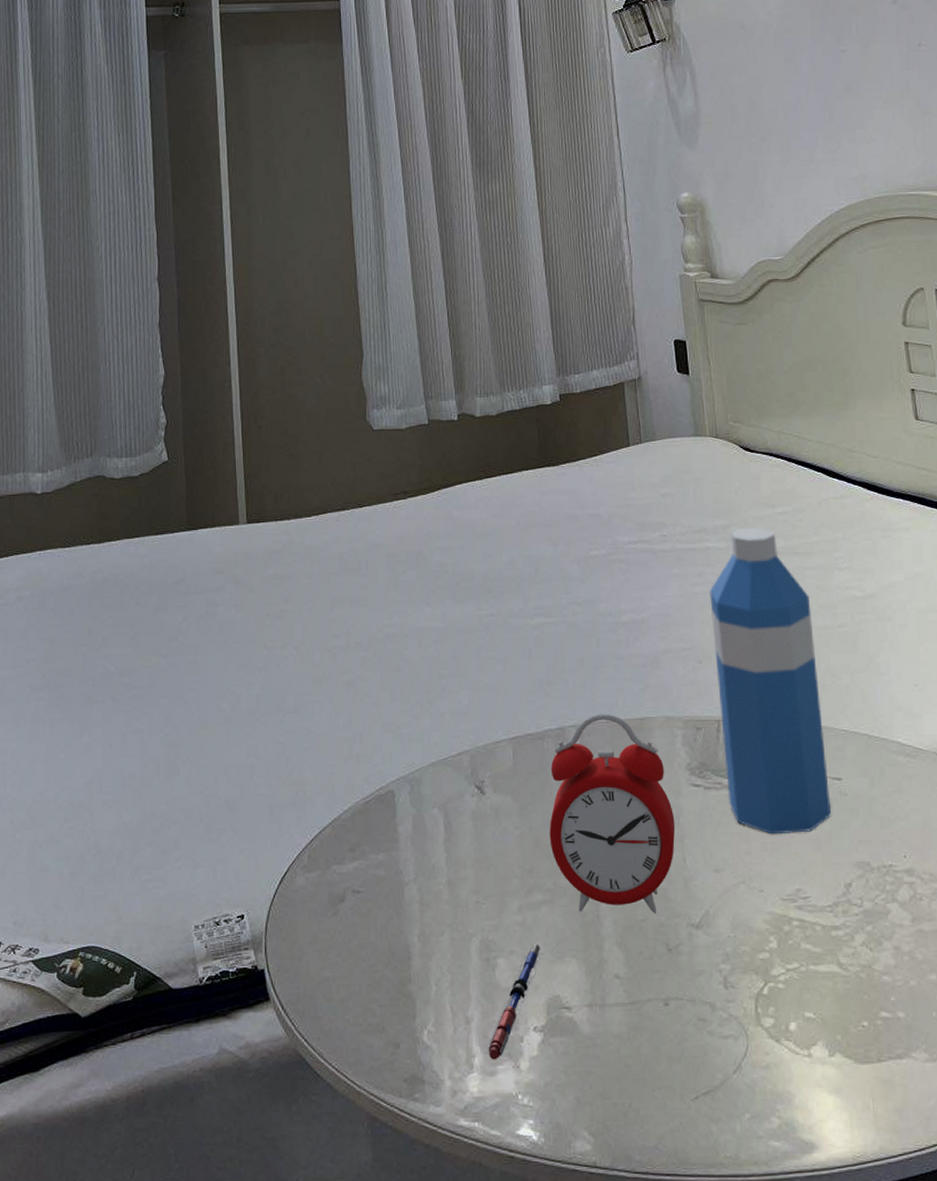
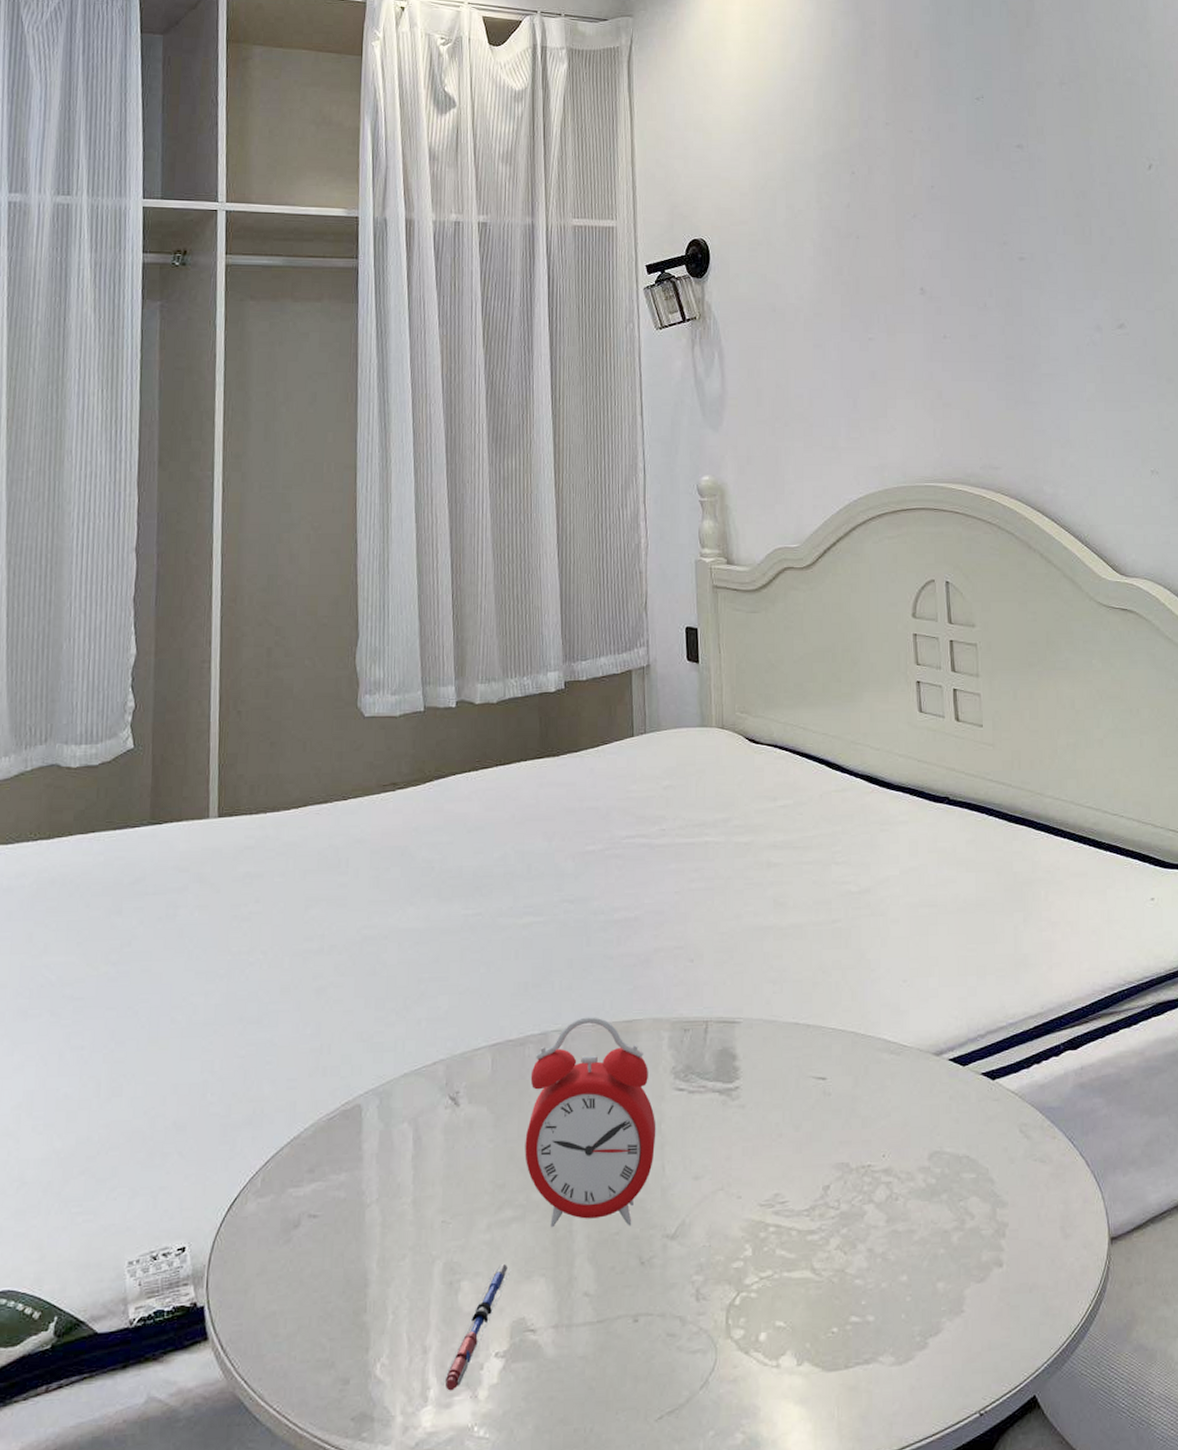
water bottle: present [709,527,832,835] -> none [705,820,815,1139]

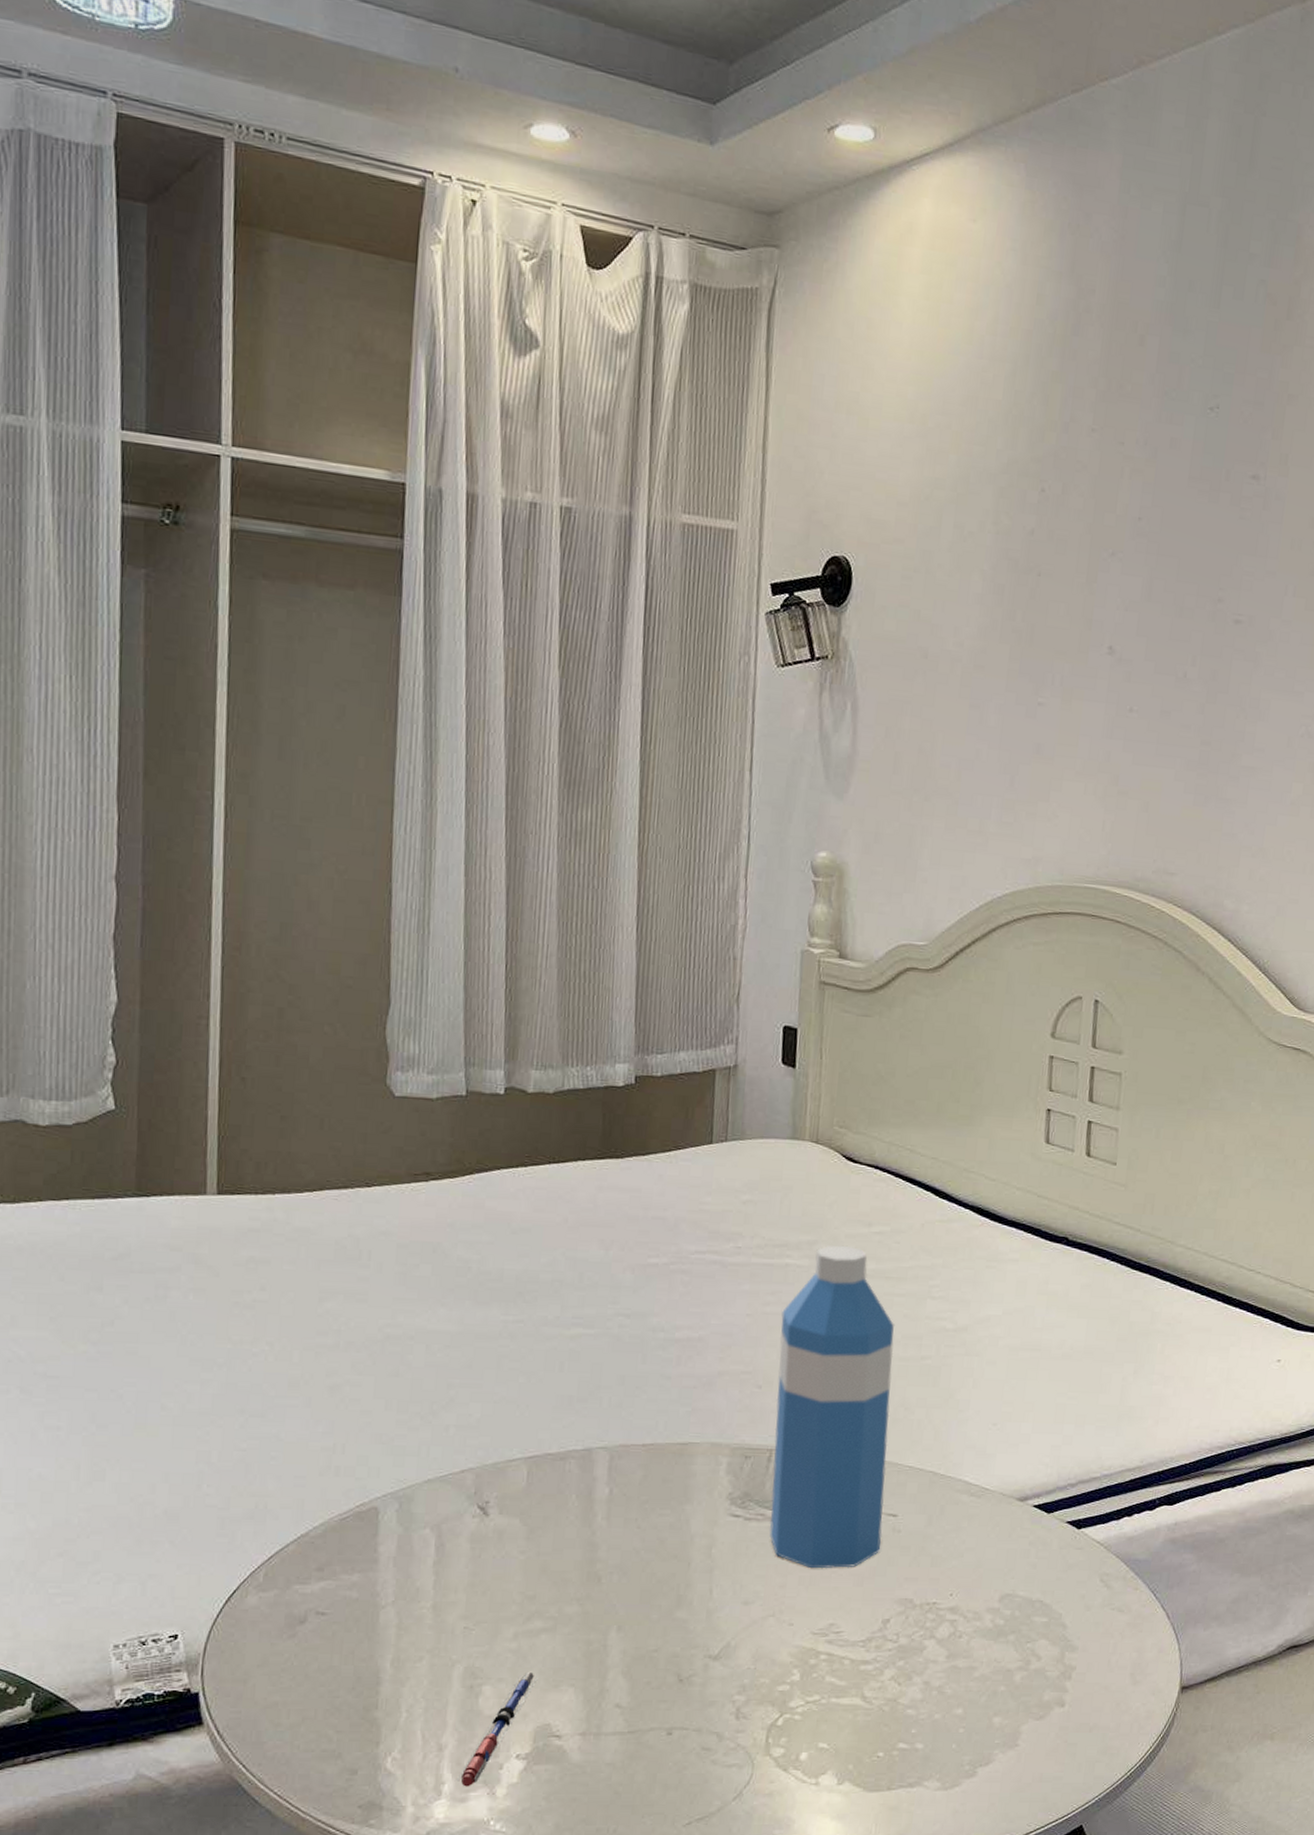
alarm clock: present [525,1017,656,1228] -> none [559,1436,707,1645]
water bottle: none [705,820,815,1139] -> present [769,1245,895,1569]

